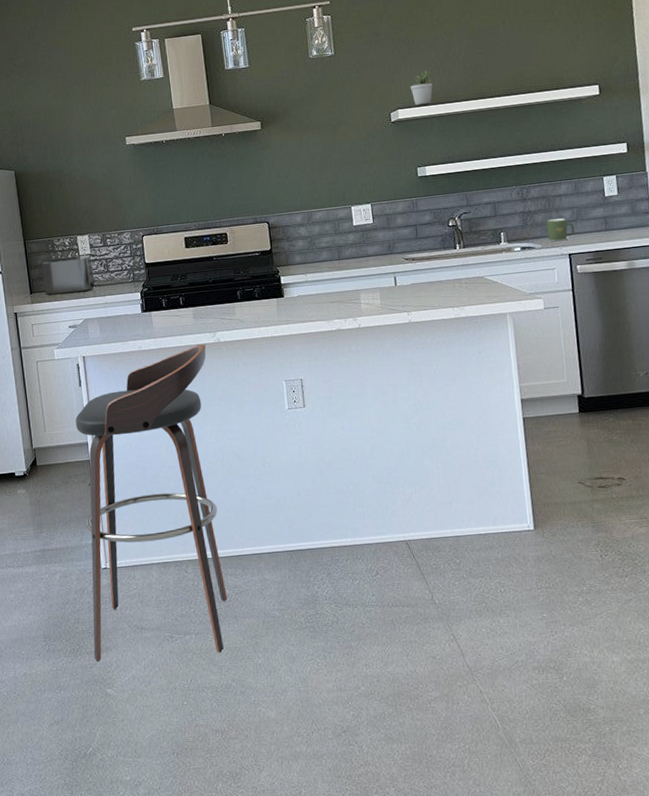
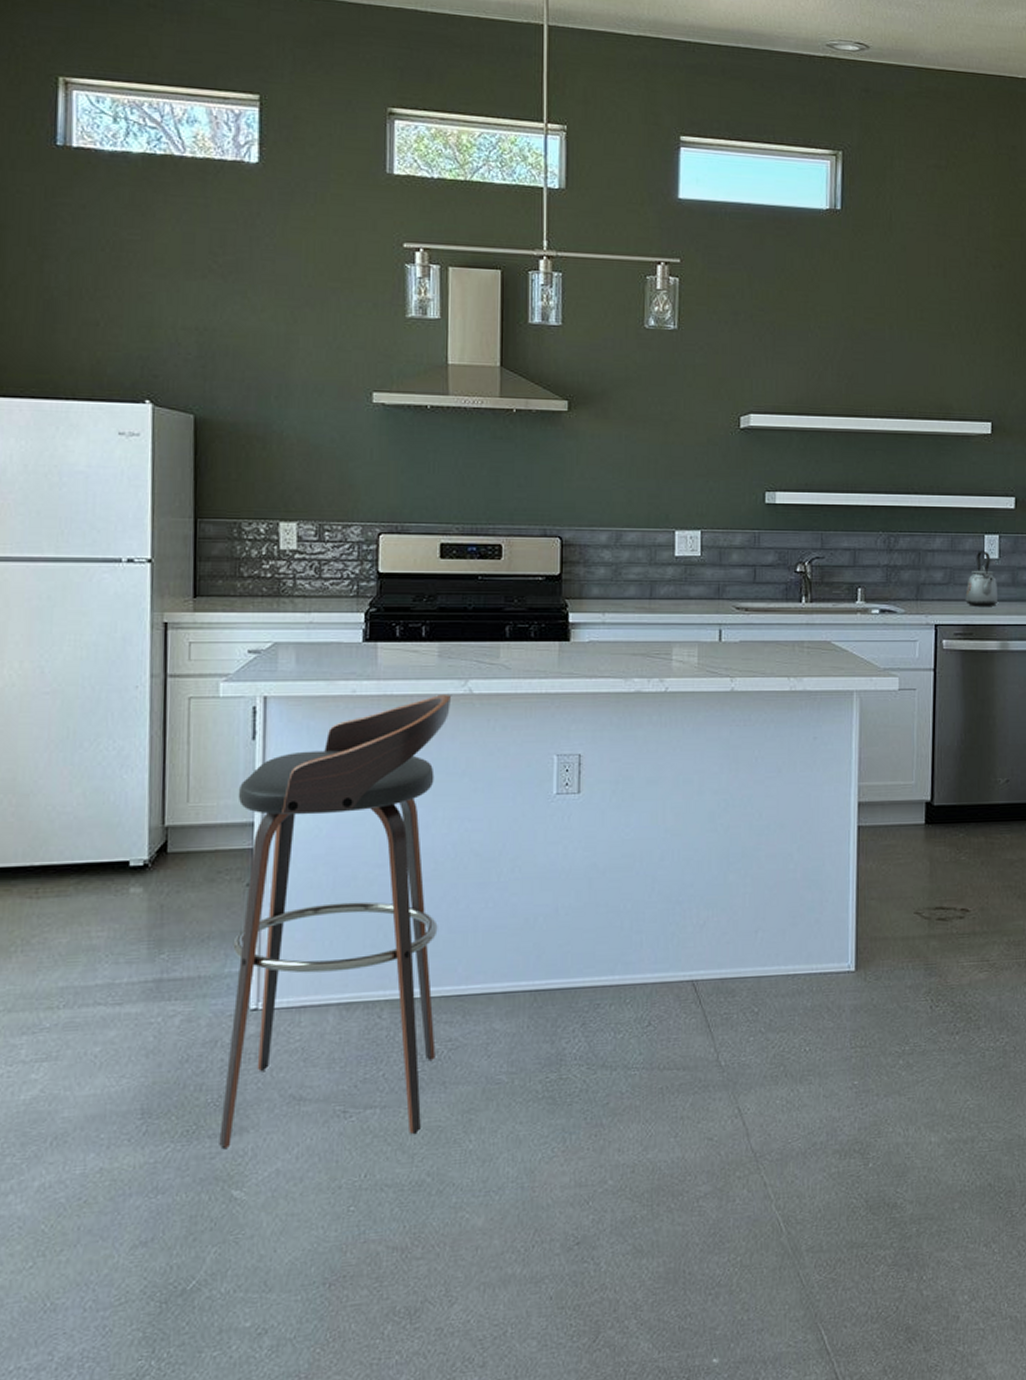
toaster: present [41,255,95,296] -> none [216,549,300,605]
potted plant: present [410,70,433,106] -> none [768,369,798,414]
mug: present [545,218,575,242] -> none [912,579,945,607]
kettle: none [592,190,622,236] -> present [965,550,999,608]

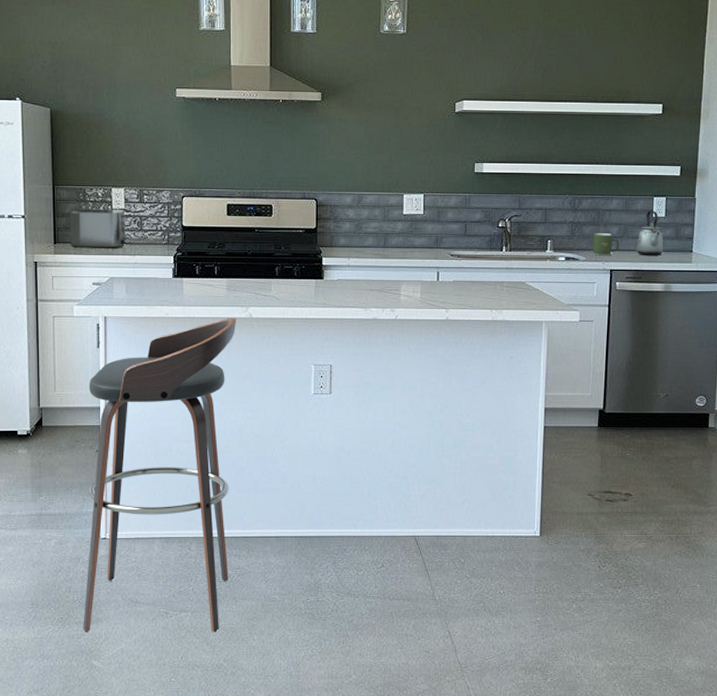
toaster: none [216,549,300,605] -> present [69,208,127,250]
mug: none [912,579,945,607] -> present [592,233,619,256]

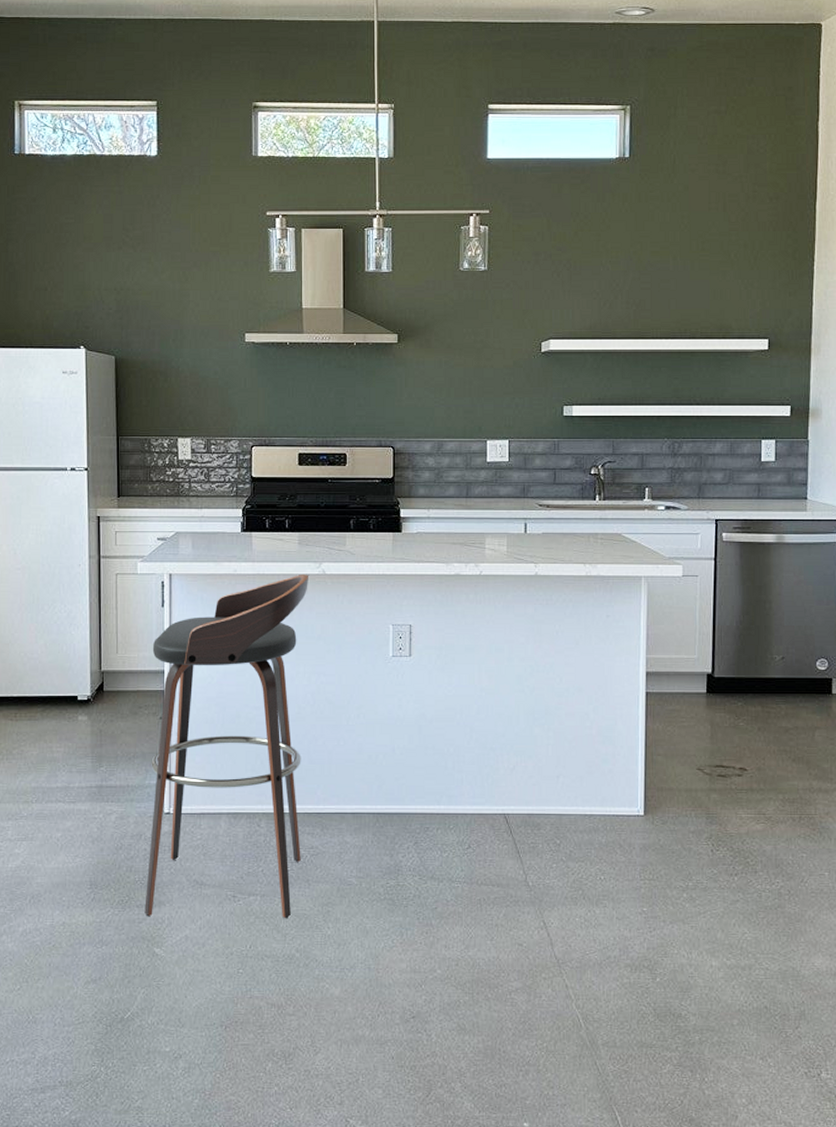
toaster: present [69,208,127,250] -> none [133,460,193,503]
mug: present [592,233,619,256] -> none [695,480,725,504]
kettle: present [636,210,664,257] -> none [744,454,775,505]

